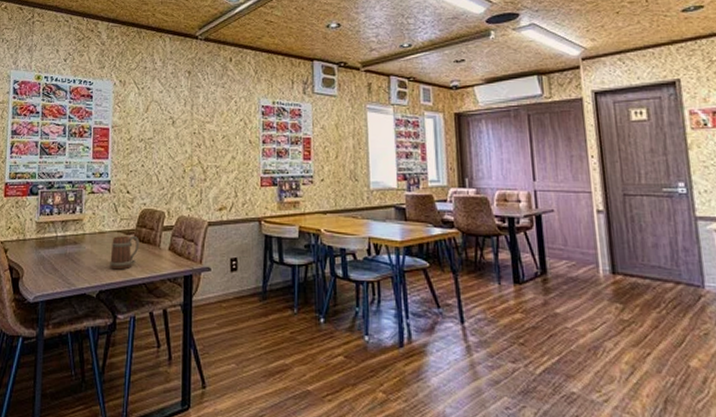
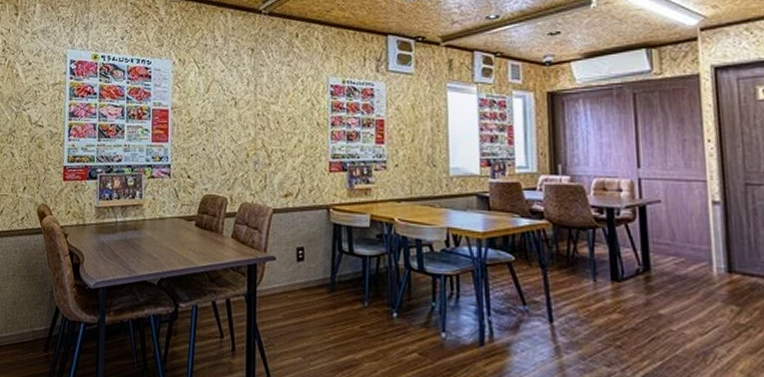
beer mug: present [110,235,140,270] -> none [171,221,201,258]

